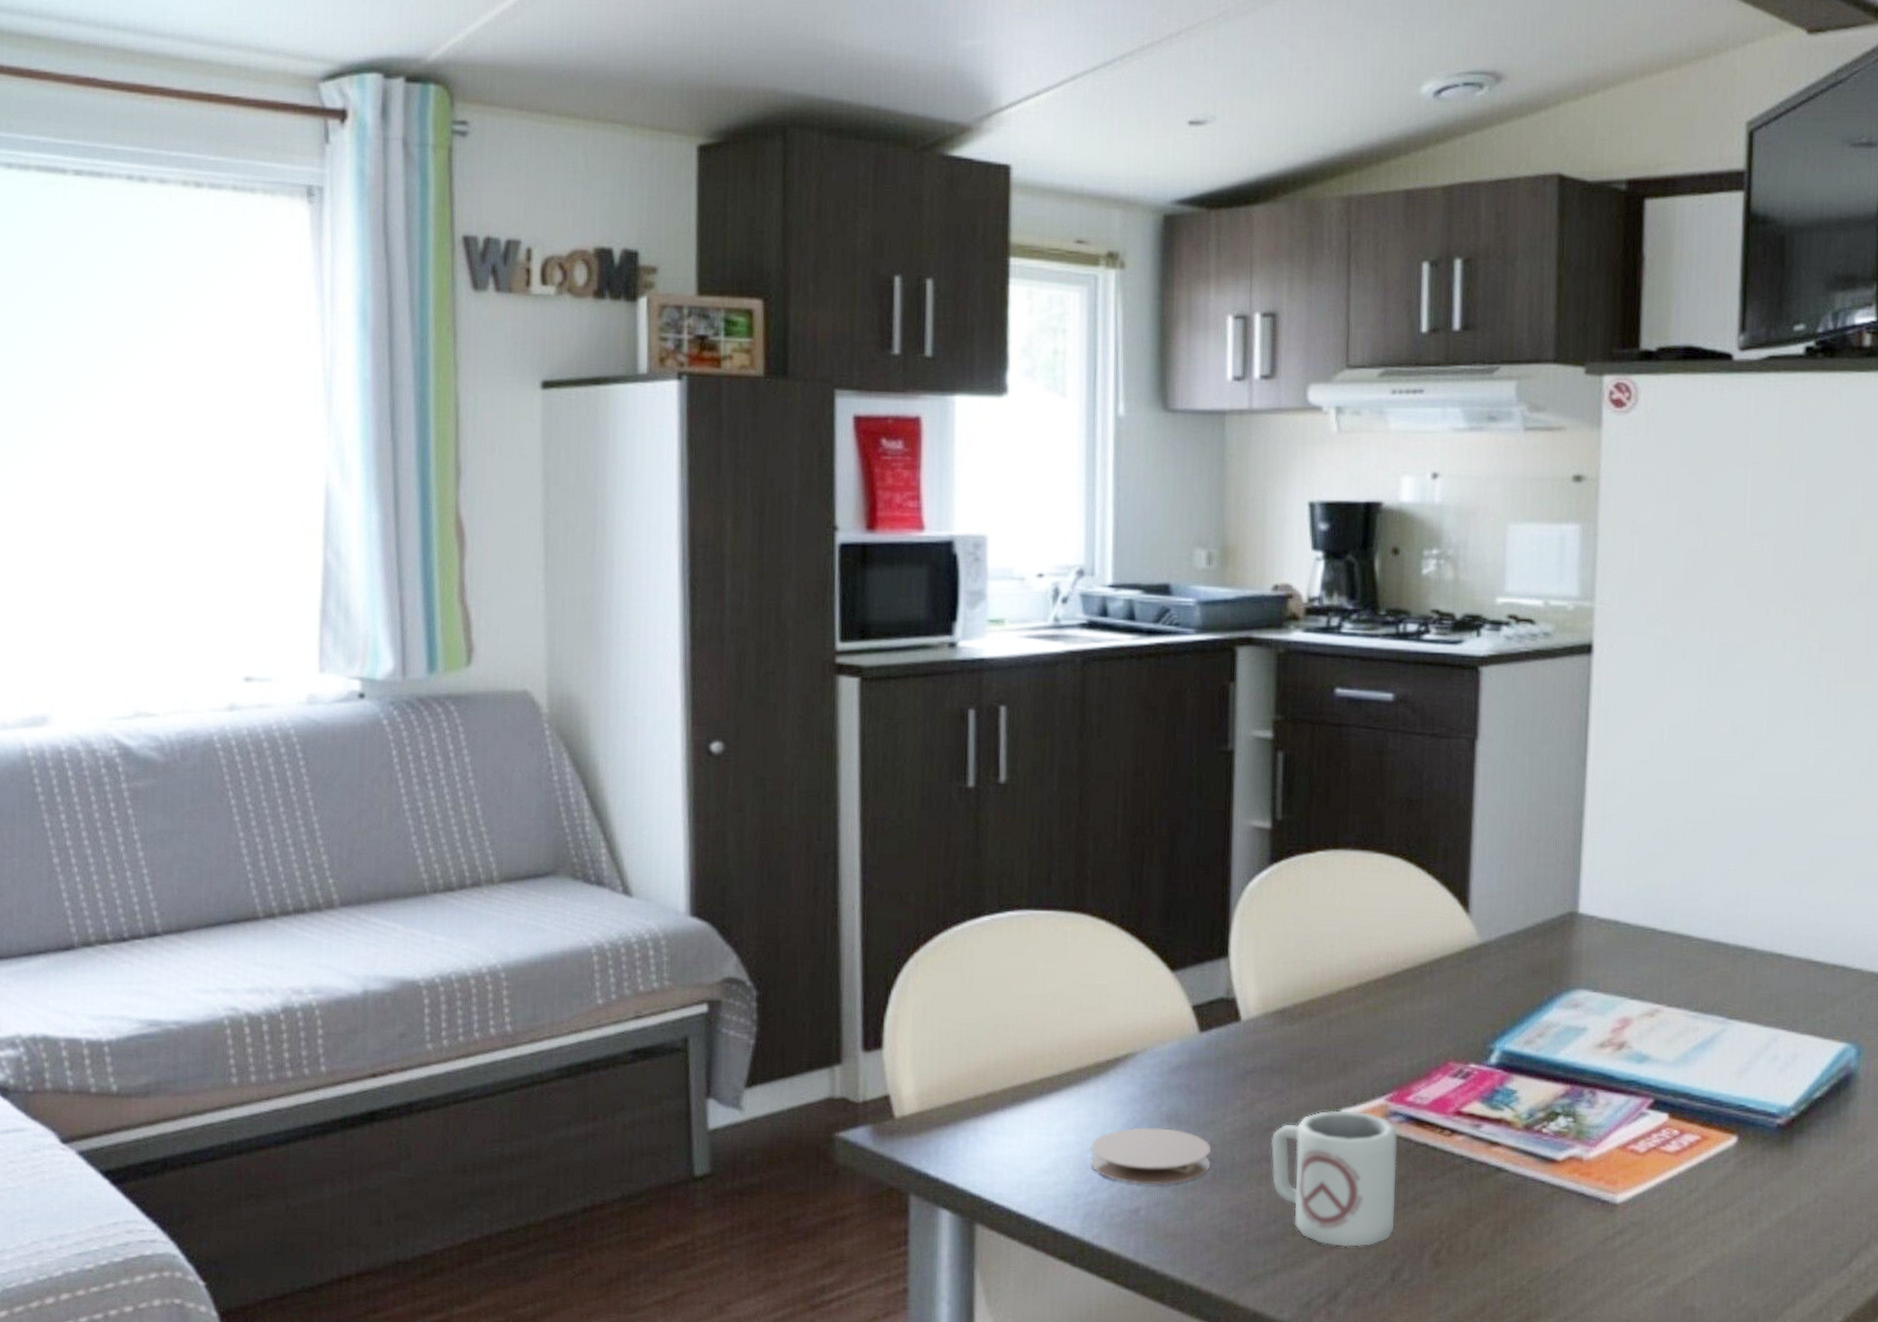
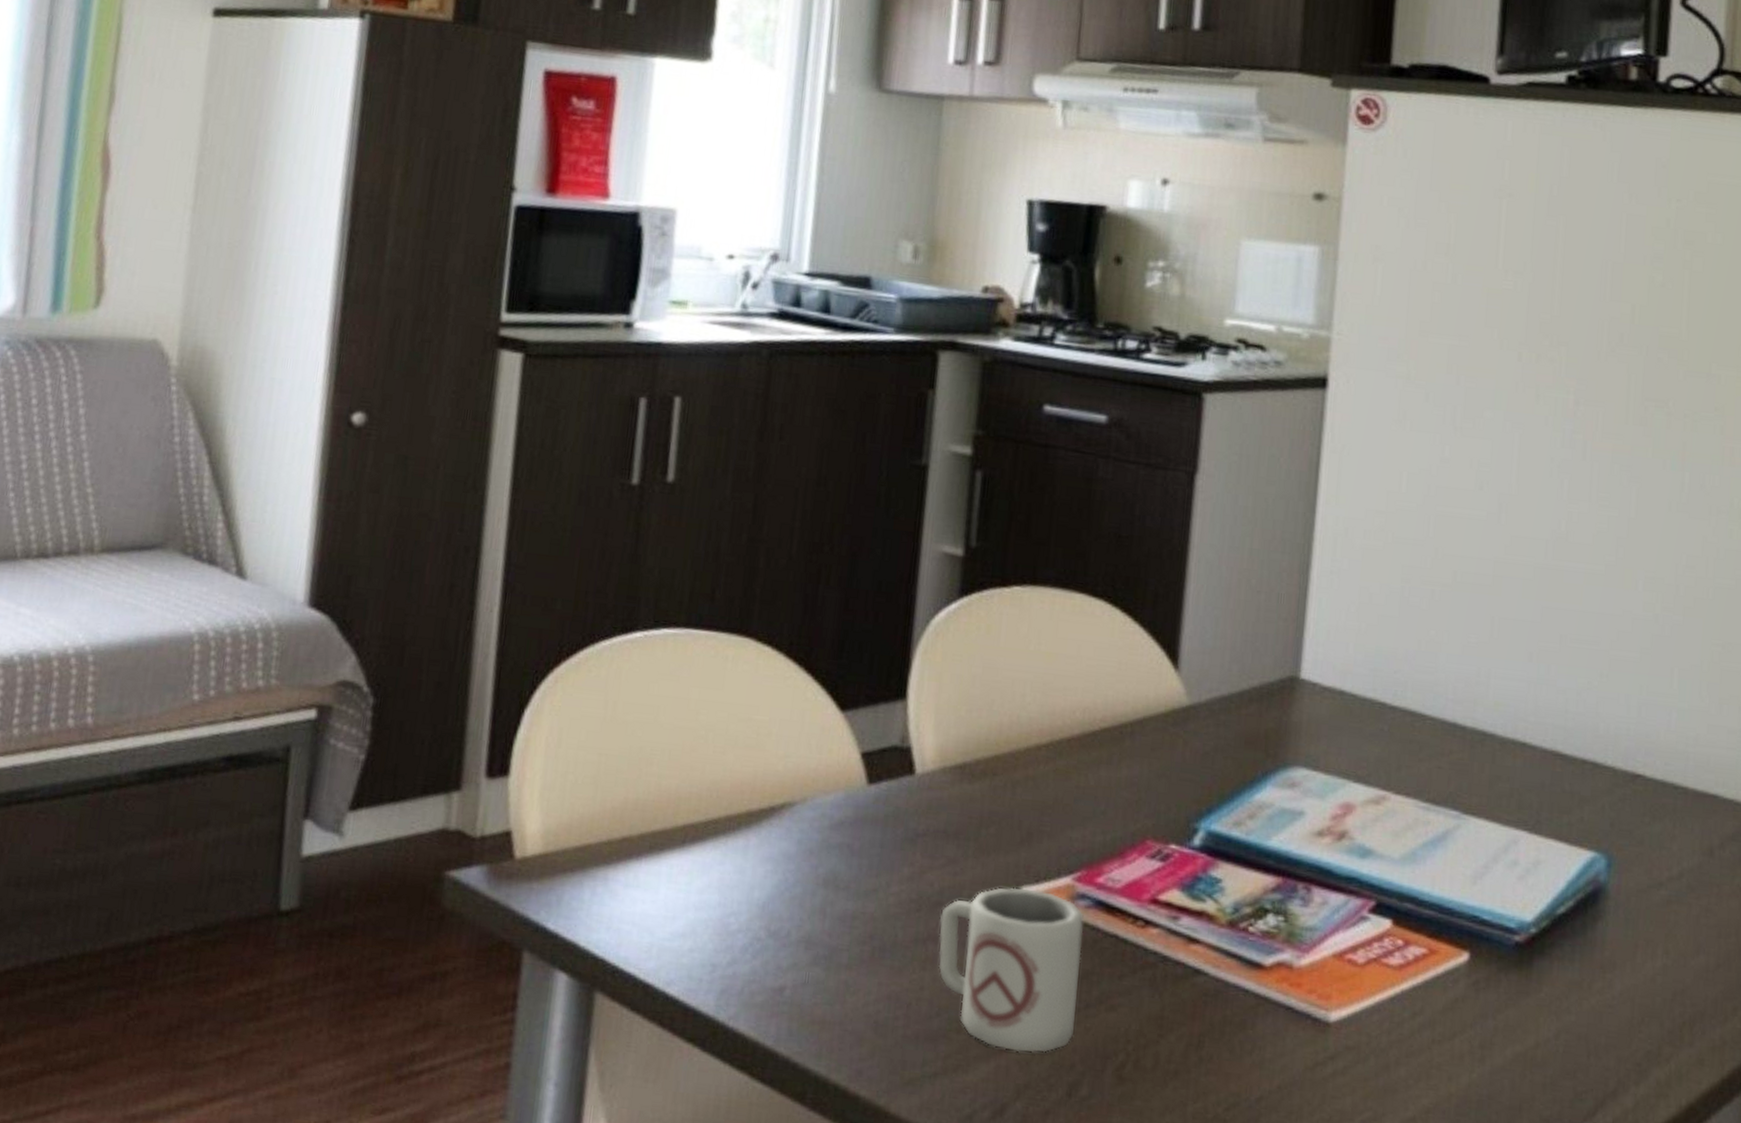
coaster: present [1090,1127,1211,1185] -> none [732,890,871,962]

